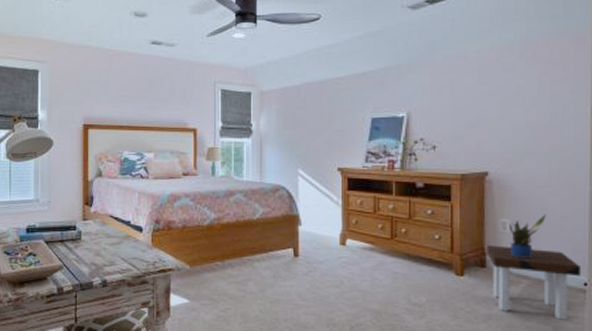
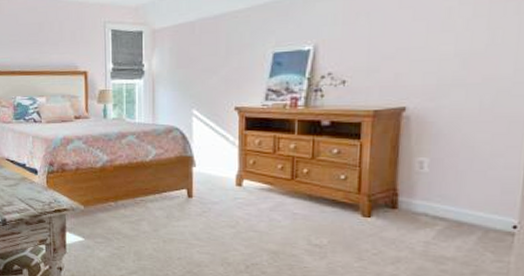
side table: present [487,245,582,320] -> none [399,185,512,264]
potted plant: present [508,214,546,259] -> none [426,152,473,200]

